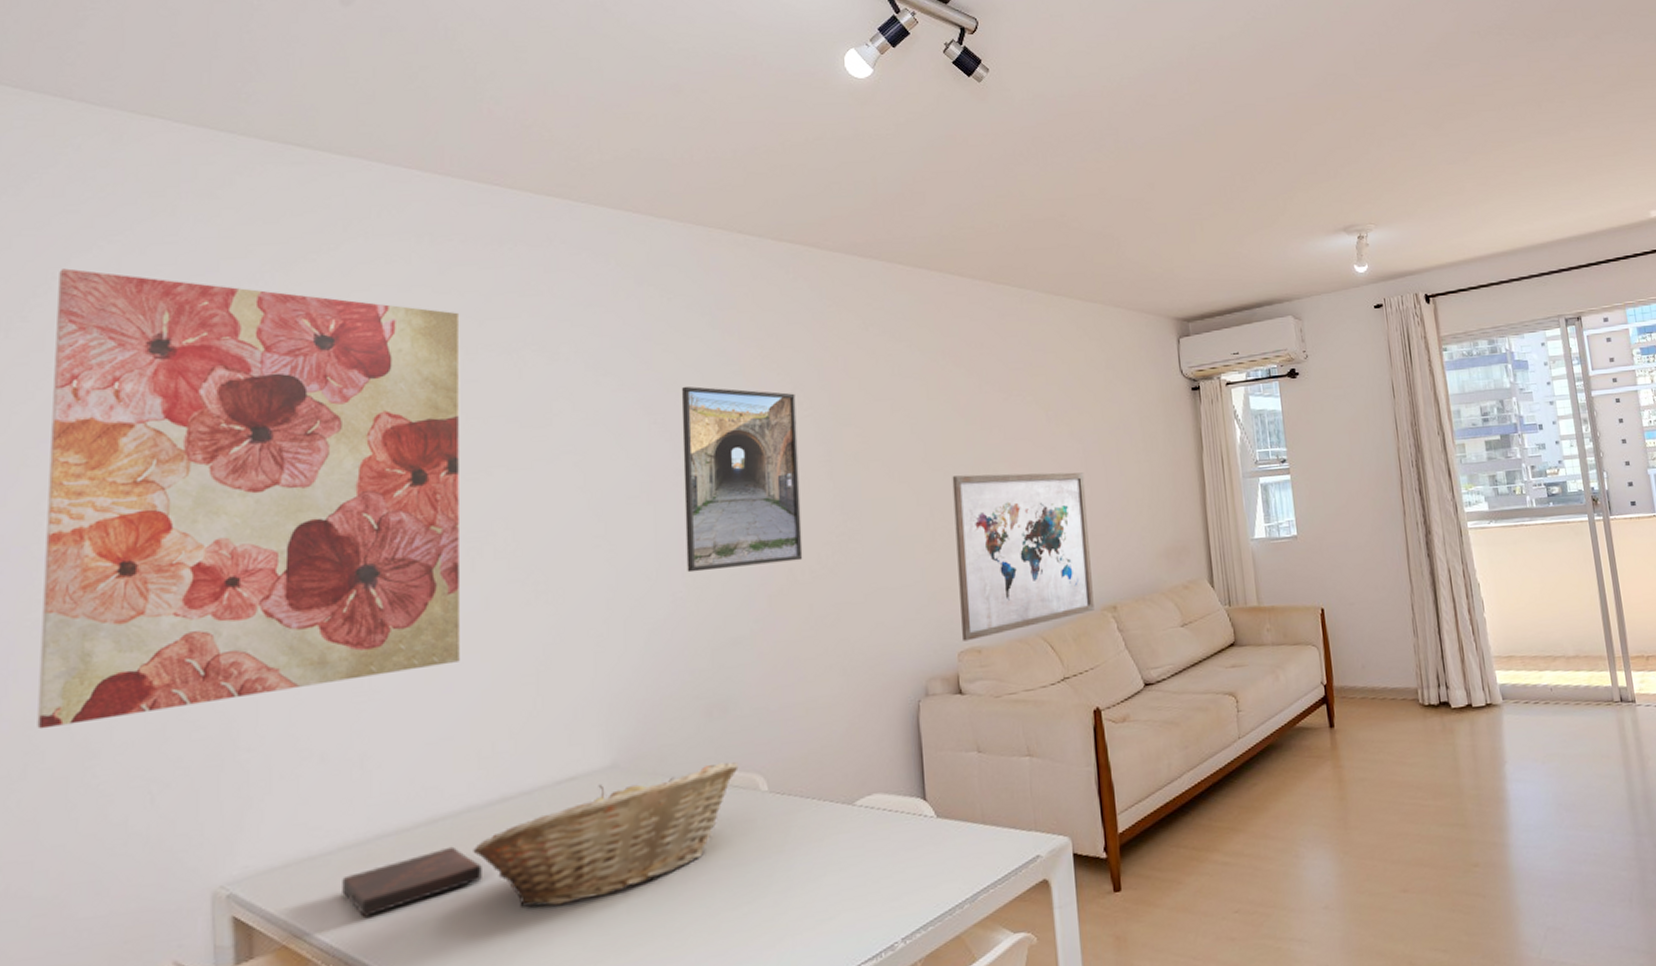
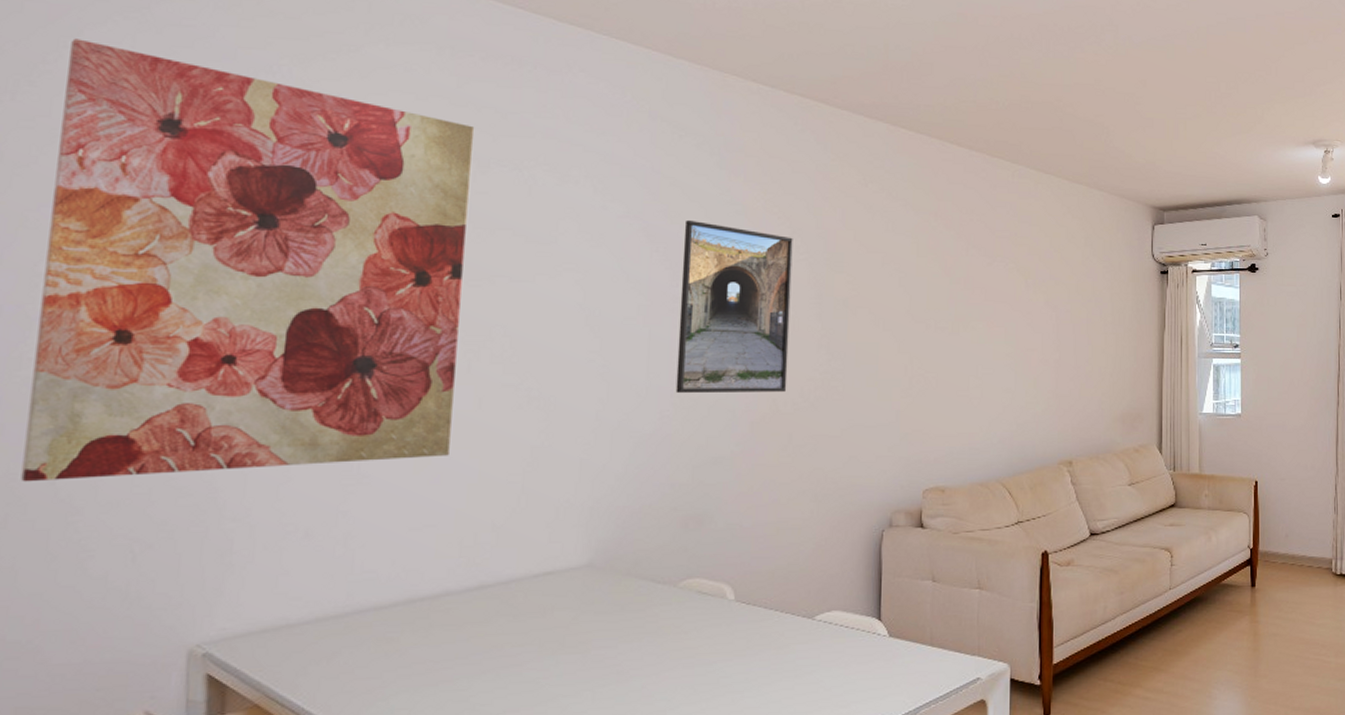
book: present [342,846,482,917] -> none [317,626,456,685]
fruit basket: present [473,762,739,908] -> none [448,570,709,688]
wall art: present [952,472,1094,641] -> none [929,329,1055,480]

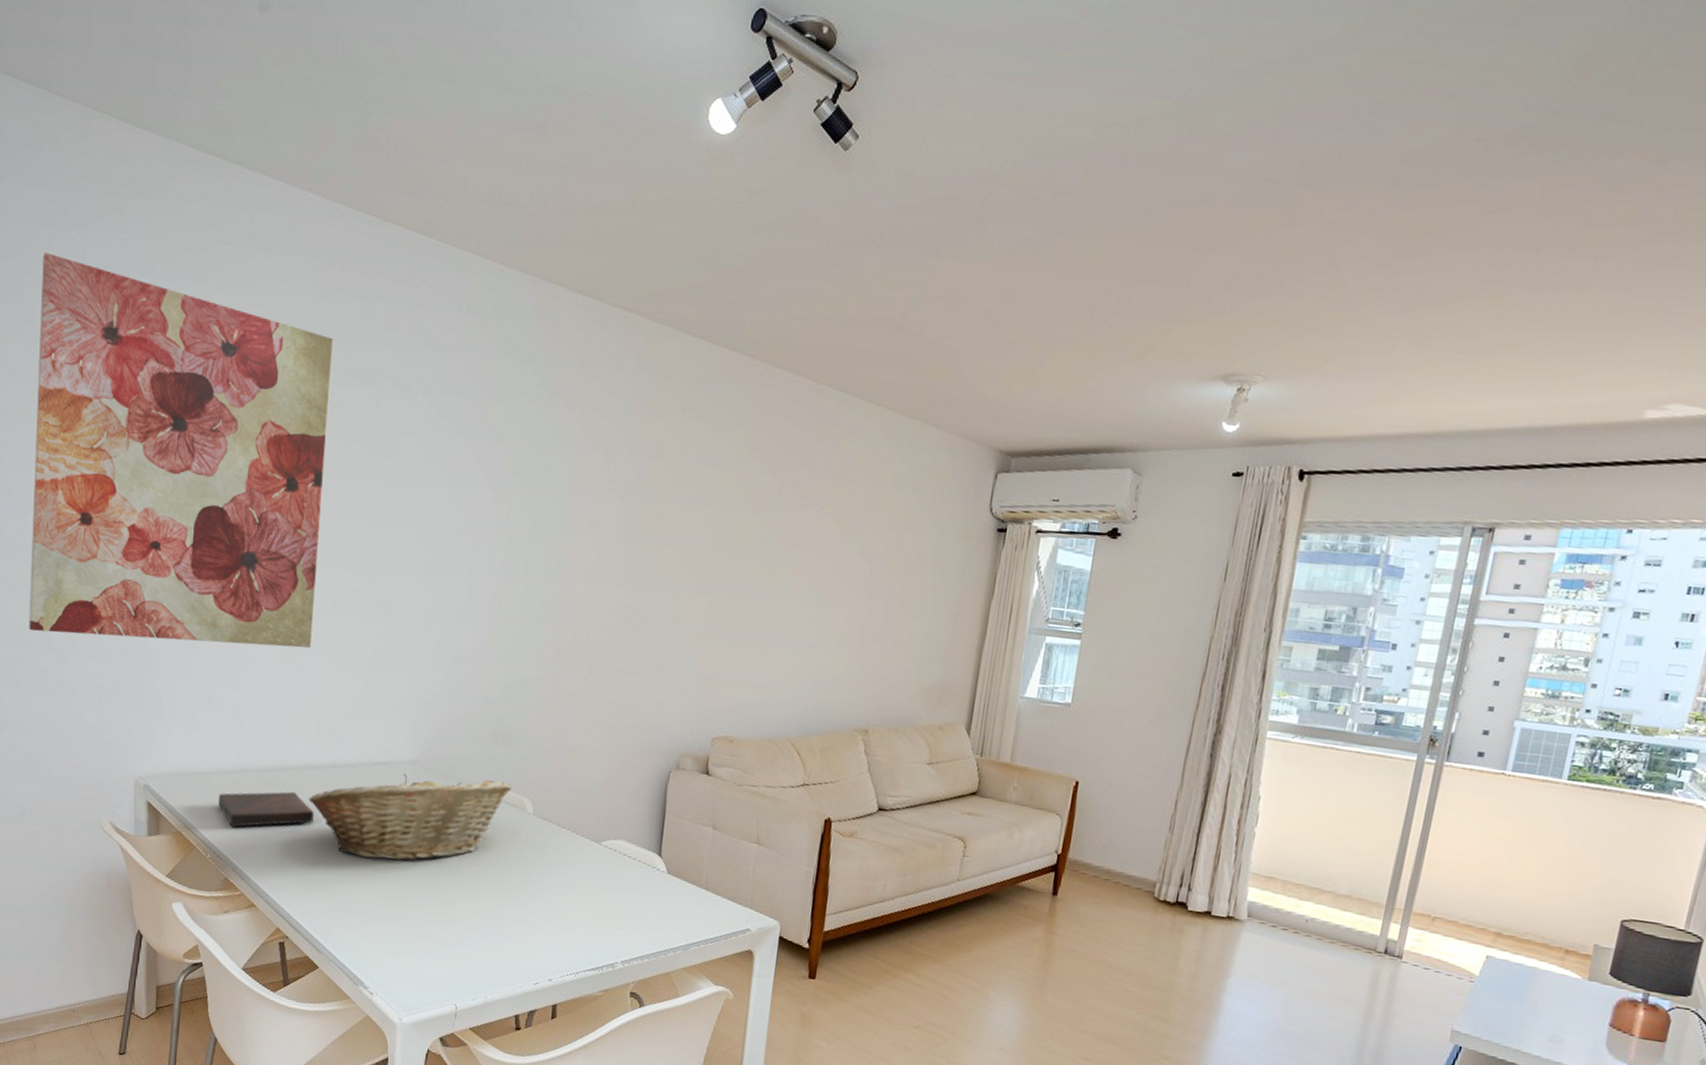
book: none [317,626,456,685] -> present [218,791,314,828]
fruit basket: none [448,570,709,688] -> present [308,773,513,861]
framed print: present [675,219,793,394] -> none [492,440,607,623]

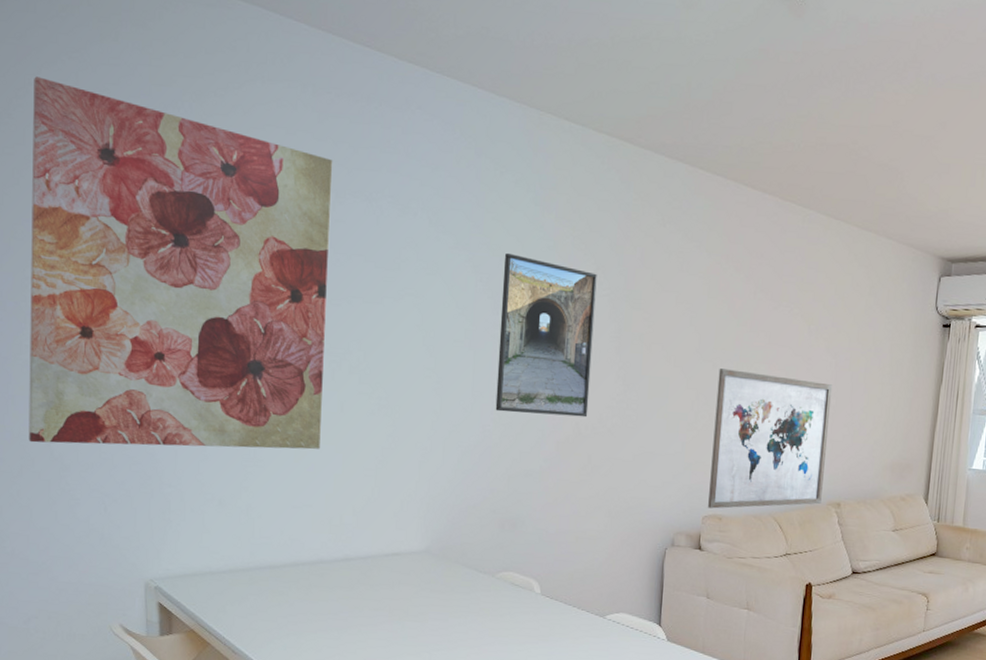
book: present [218,791,314,828] -> none [232,585,328,623]
fruit basket: present [308,773,513,861] -> none [323,562,520,645]
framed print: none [492,440,607,623] -> present [495,252,597,418]
wall art: none [718,573,866,730] -> present [708,368,833,509]

